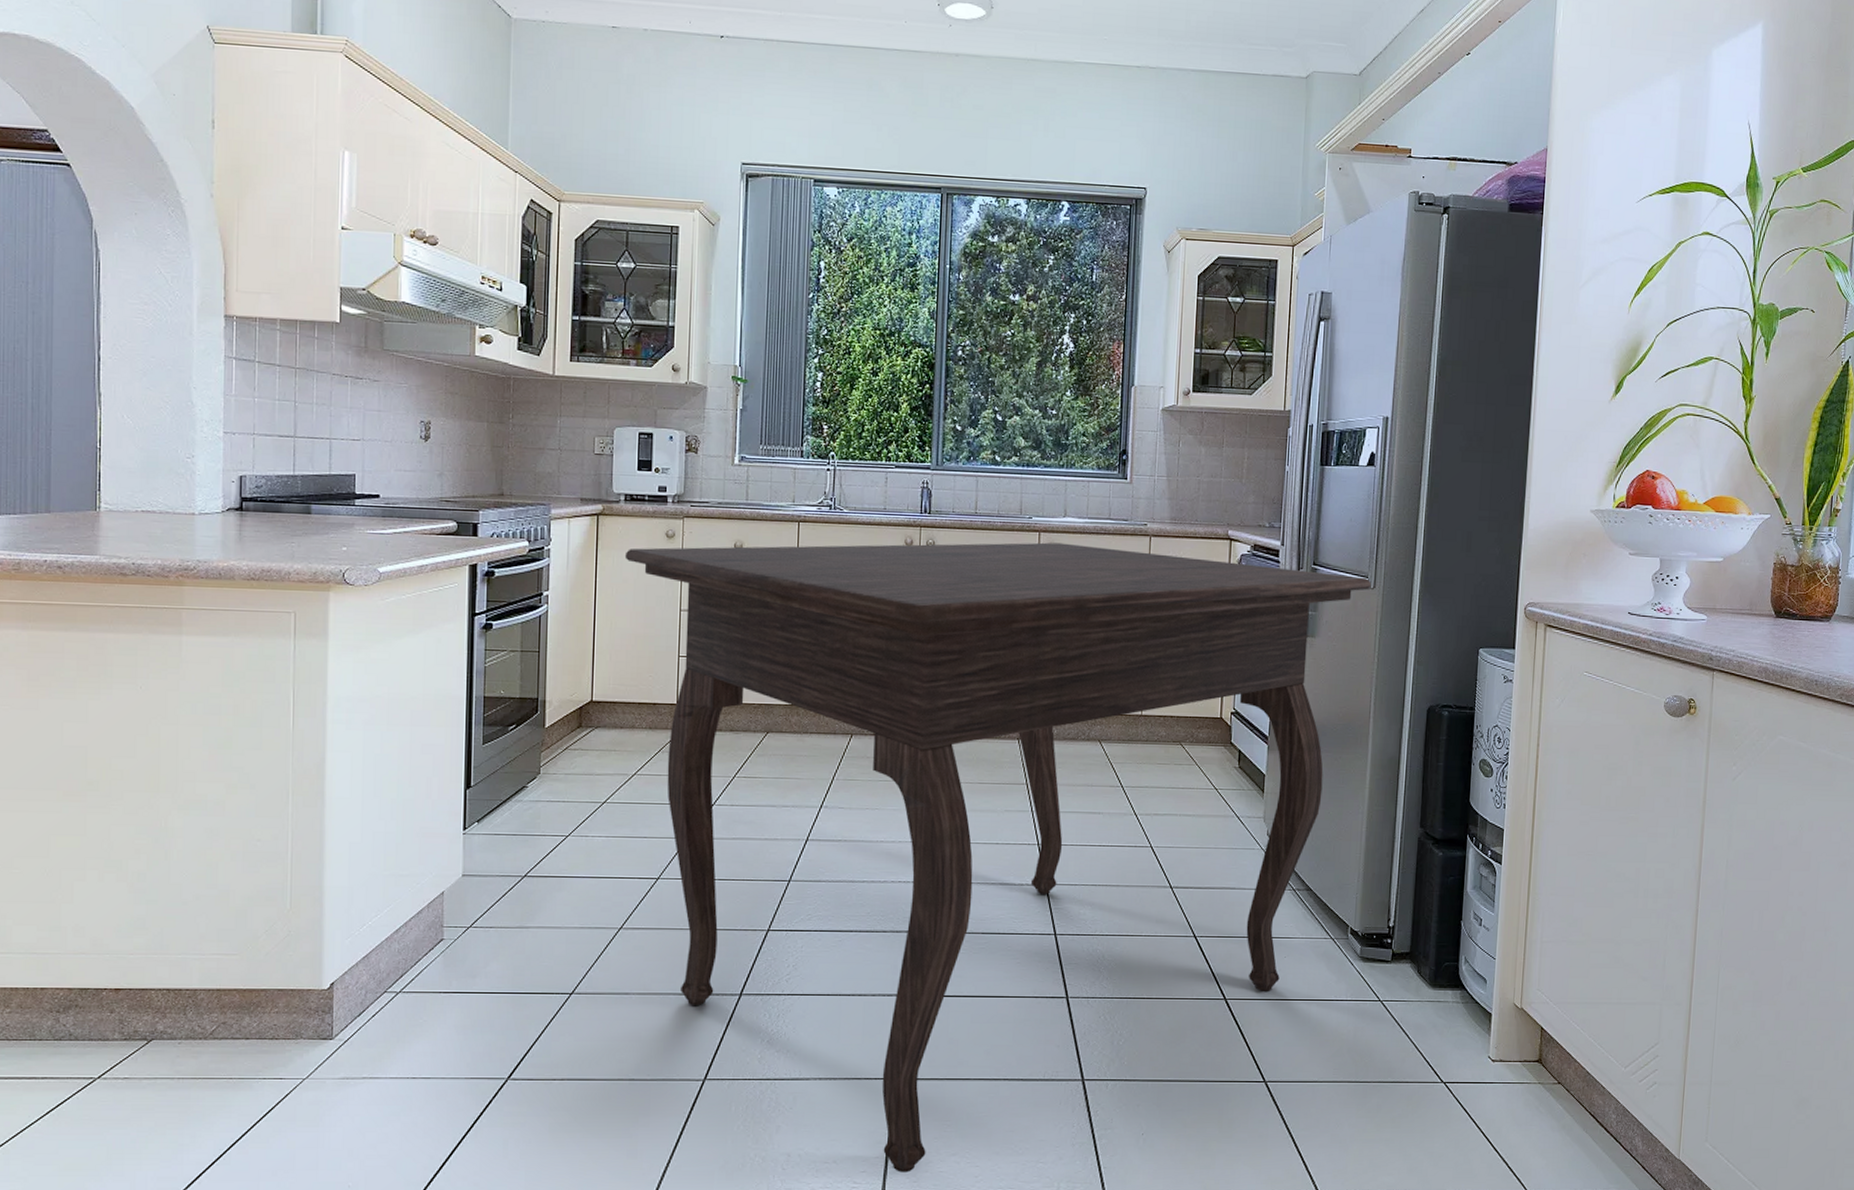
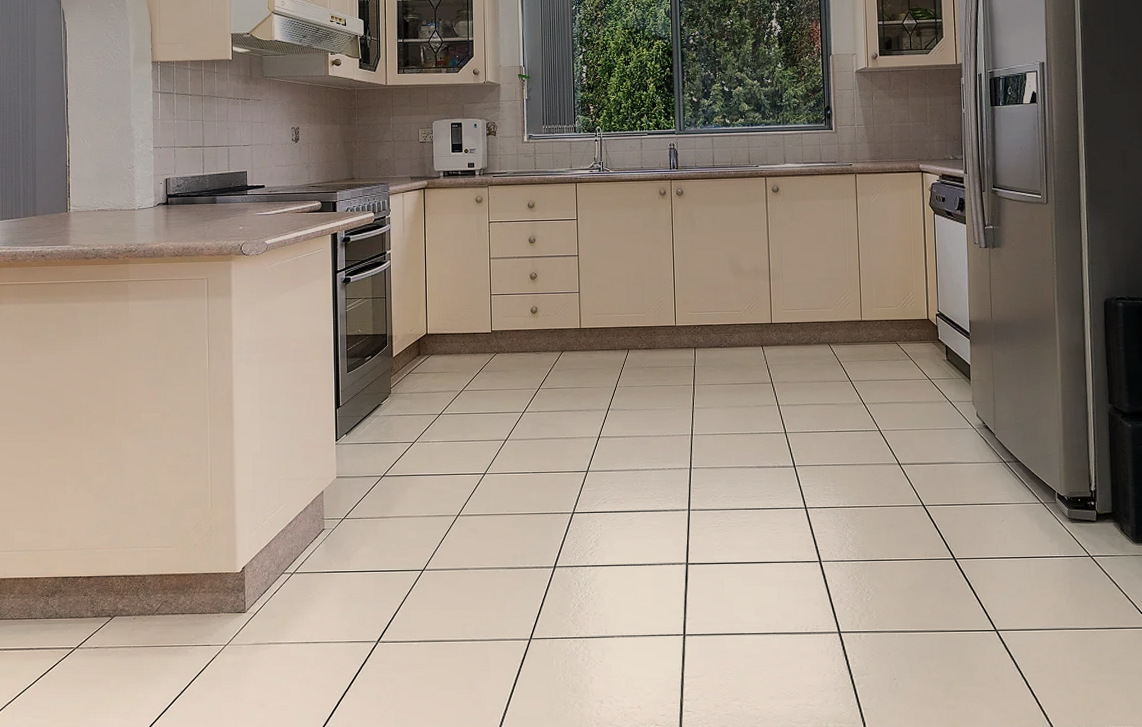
dining table: present [624,542,1372,1172] -> none [445,184,1045,715]

